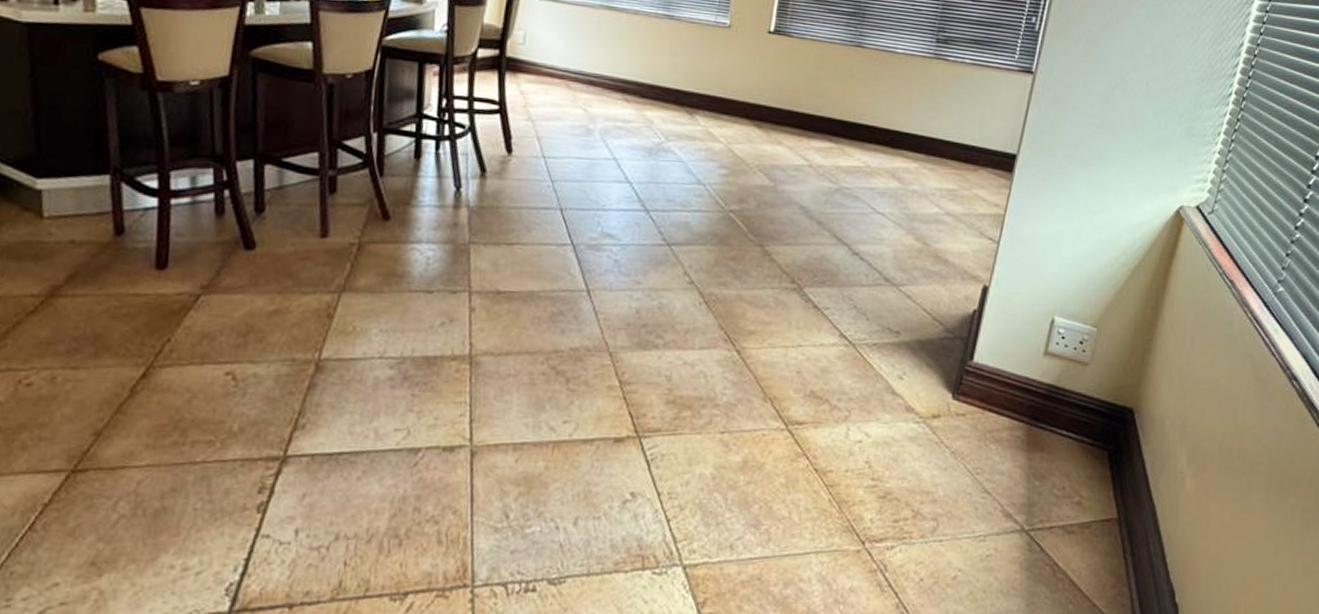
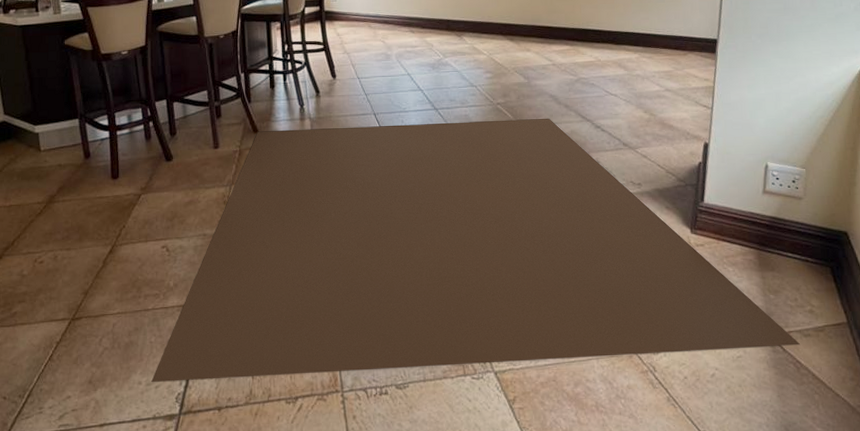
area rug: none [190,218,1061,567] -> present [151,119,800,383]

